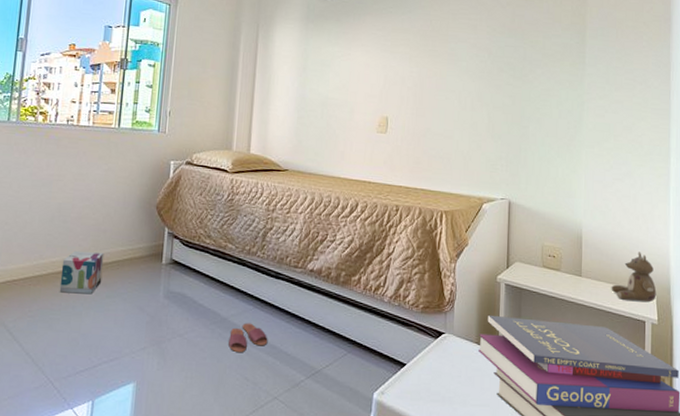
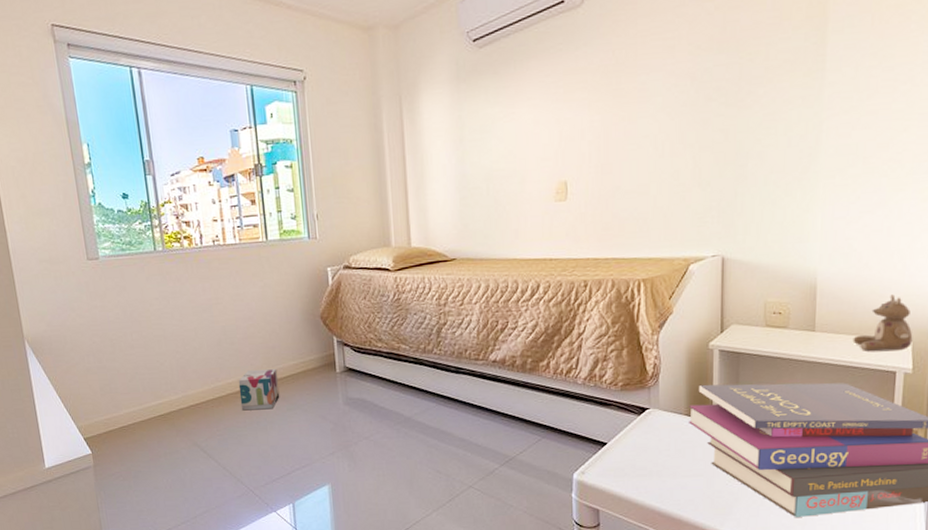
slippers: present [228,323,268,353] -> none [416,419,456,449]

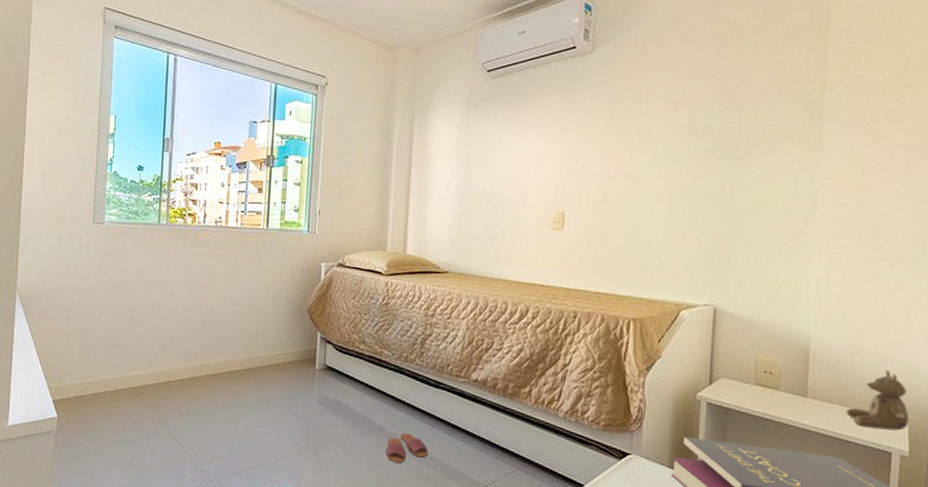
letter cube: present [238,368,280,411] -> none [214,353,257,398]
slippers: none [416,419,456,449] -> present [386,432,428,464]

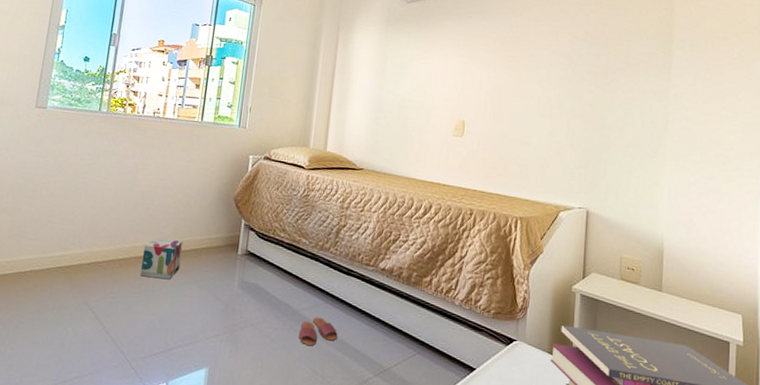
letter cube: none [214,353,257,398] -> present [140,237,184,280]
stuffed bear: present [846,370,910,431] -> none [693,269,743,323]

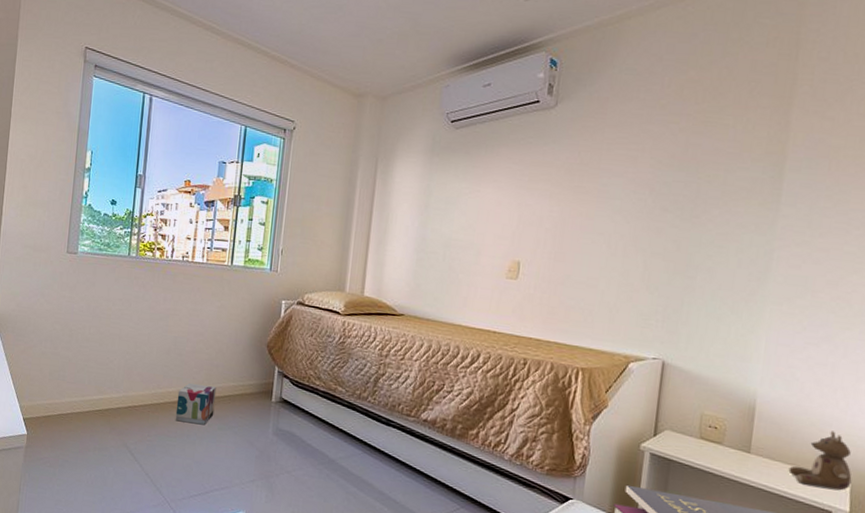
slippers: present [299,317,338,347] -> none [336,466,376,496]
stuffed bear: none [693,269,743,323] -> present [788,431,852,491]

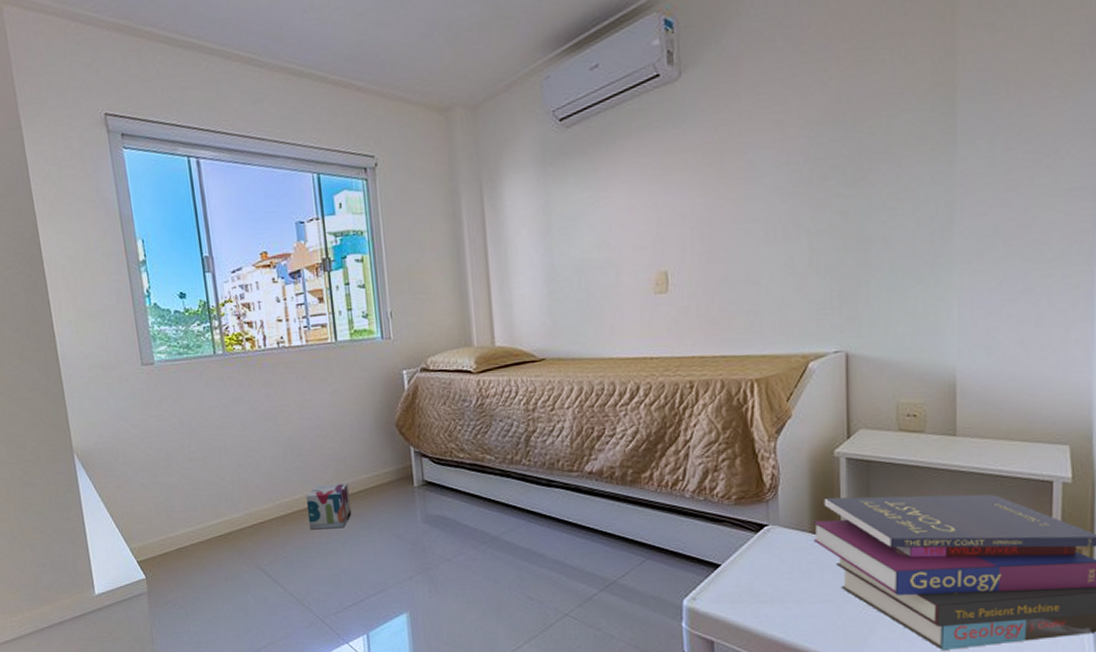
stuffed bear: present [788,431,852,491] -> none [1000,393,1071,458]

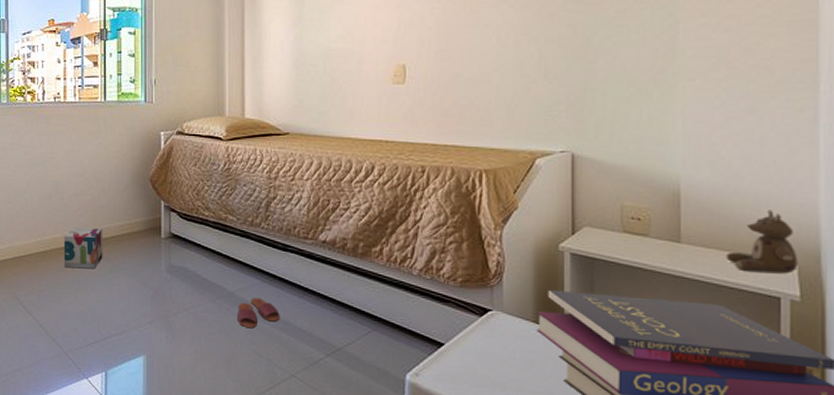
slippers: none [503,538,549,572] -> present [238,297,280,329]
stuffed bear: none [1000,393,1071,458] -> present [726,210,798,274]

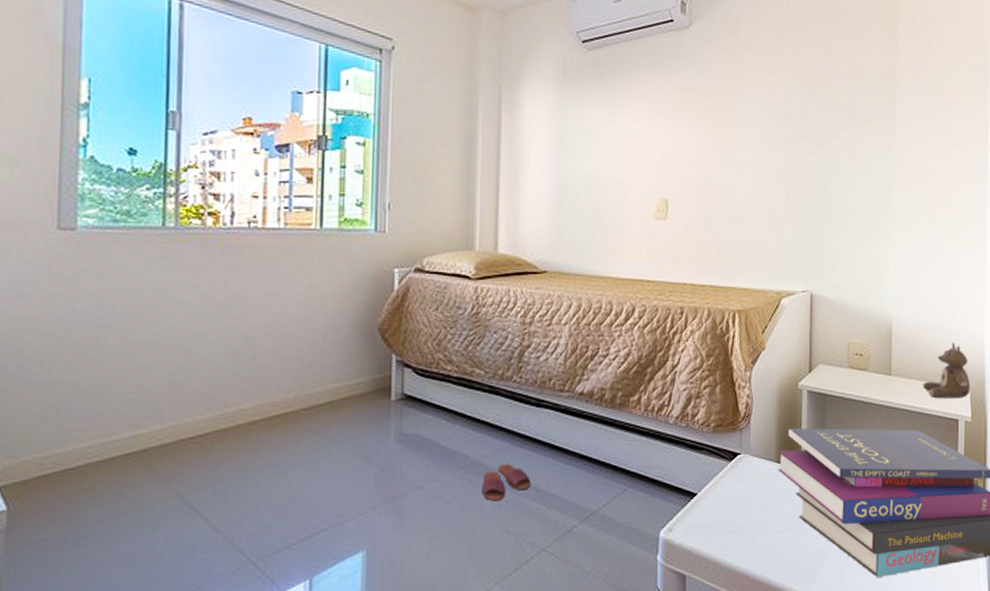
letter cube: present [63,226,103,269] -> none [254,392,313,448]

